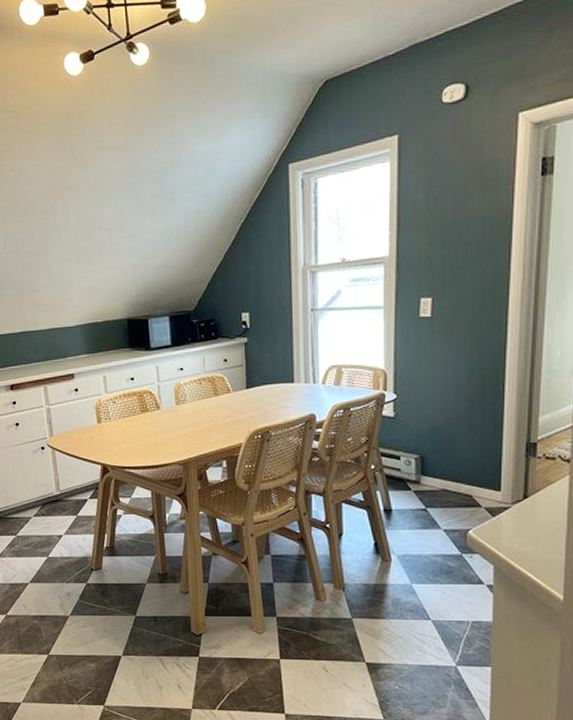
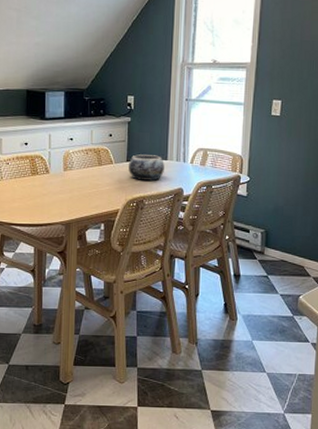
decorative bowl: none [249,378,291,409] -> present [129,154,164,181]

